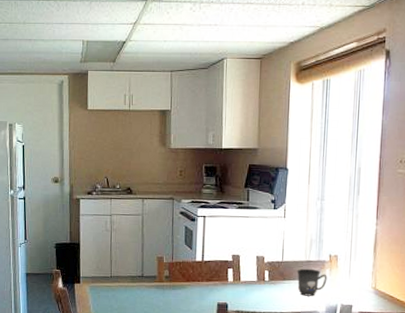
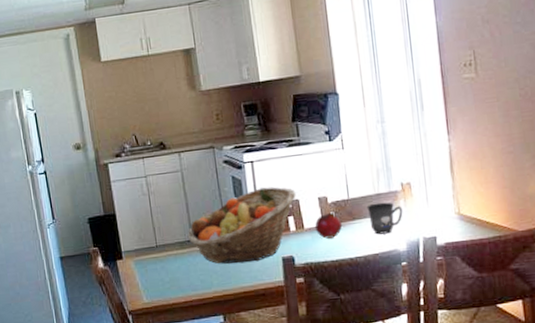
fruit basket: none [139,240,238,303] -> present [187,186,296,264]
fruit: none [249,270,274,293] -> present [314,211,343,239]

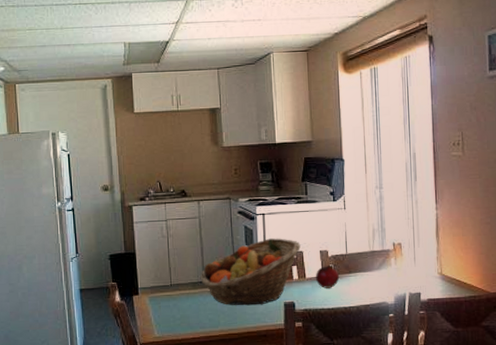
mug: present [367,202,403,235] -> none [362,259,393,288]

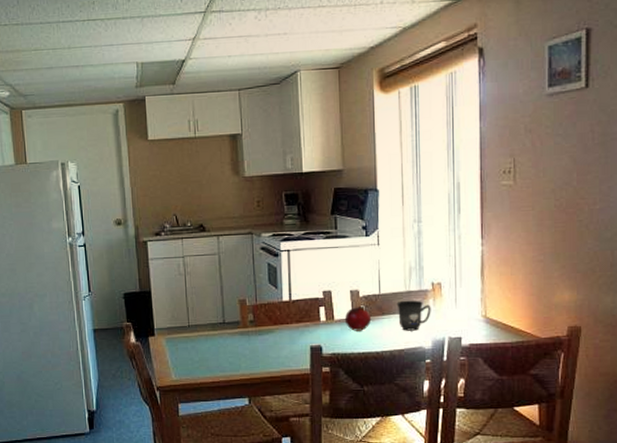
fruit basket: present [200,238,301,306] -> none [219,276,329,349]
mug: none [362,259,393,288] -> present [396,300,431,331]

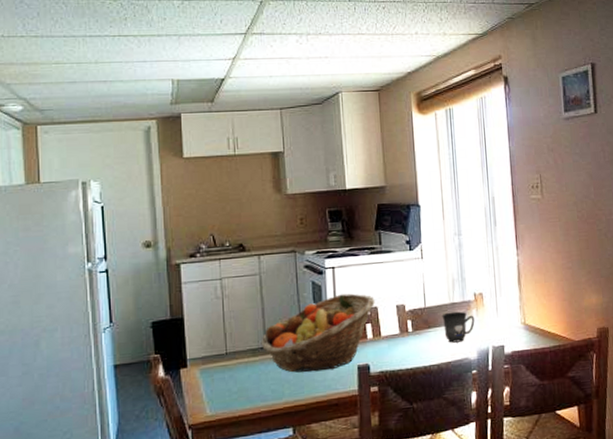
fruit basket: none [219,276,329,349] -> present [260,293,375,373]
fruit: present [344,305,372,331] -> none [391,320,419,347]

